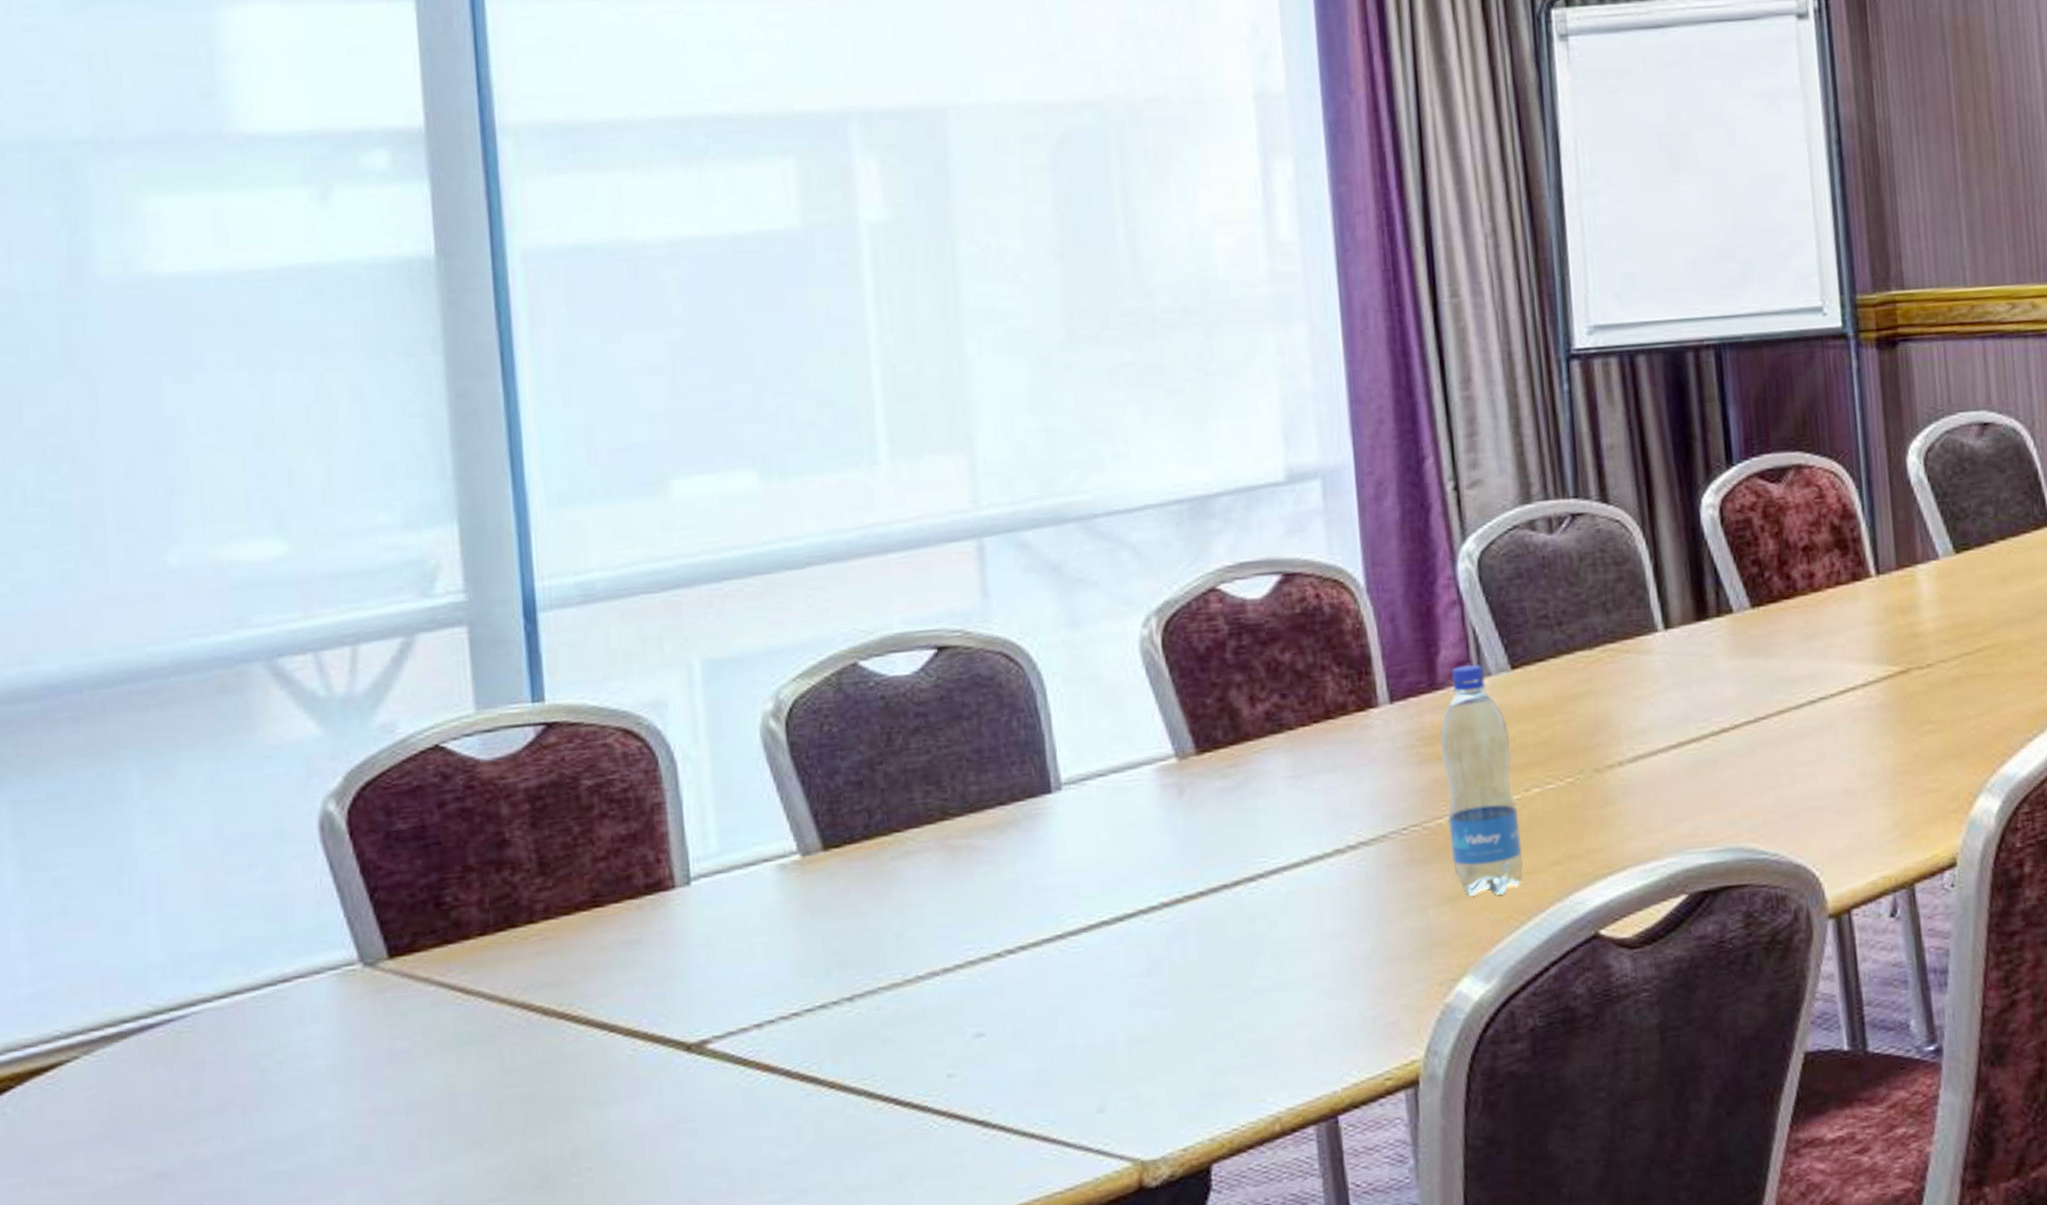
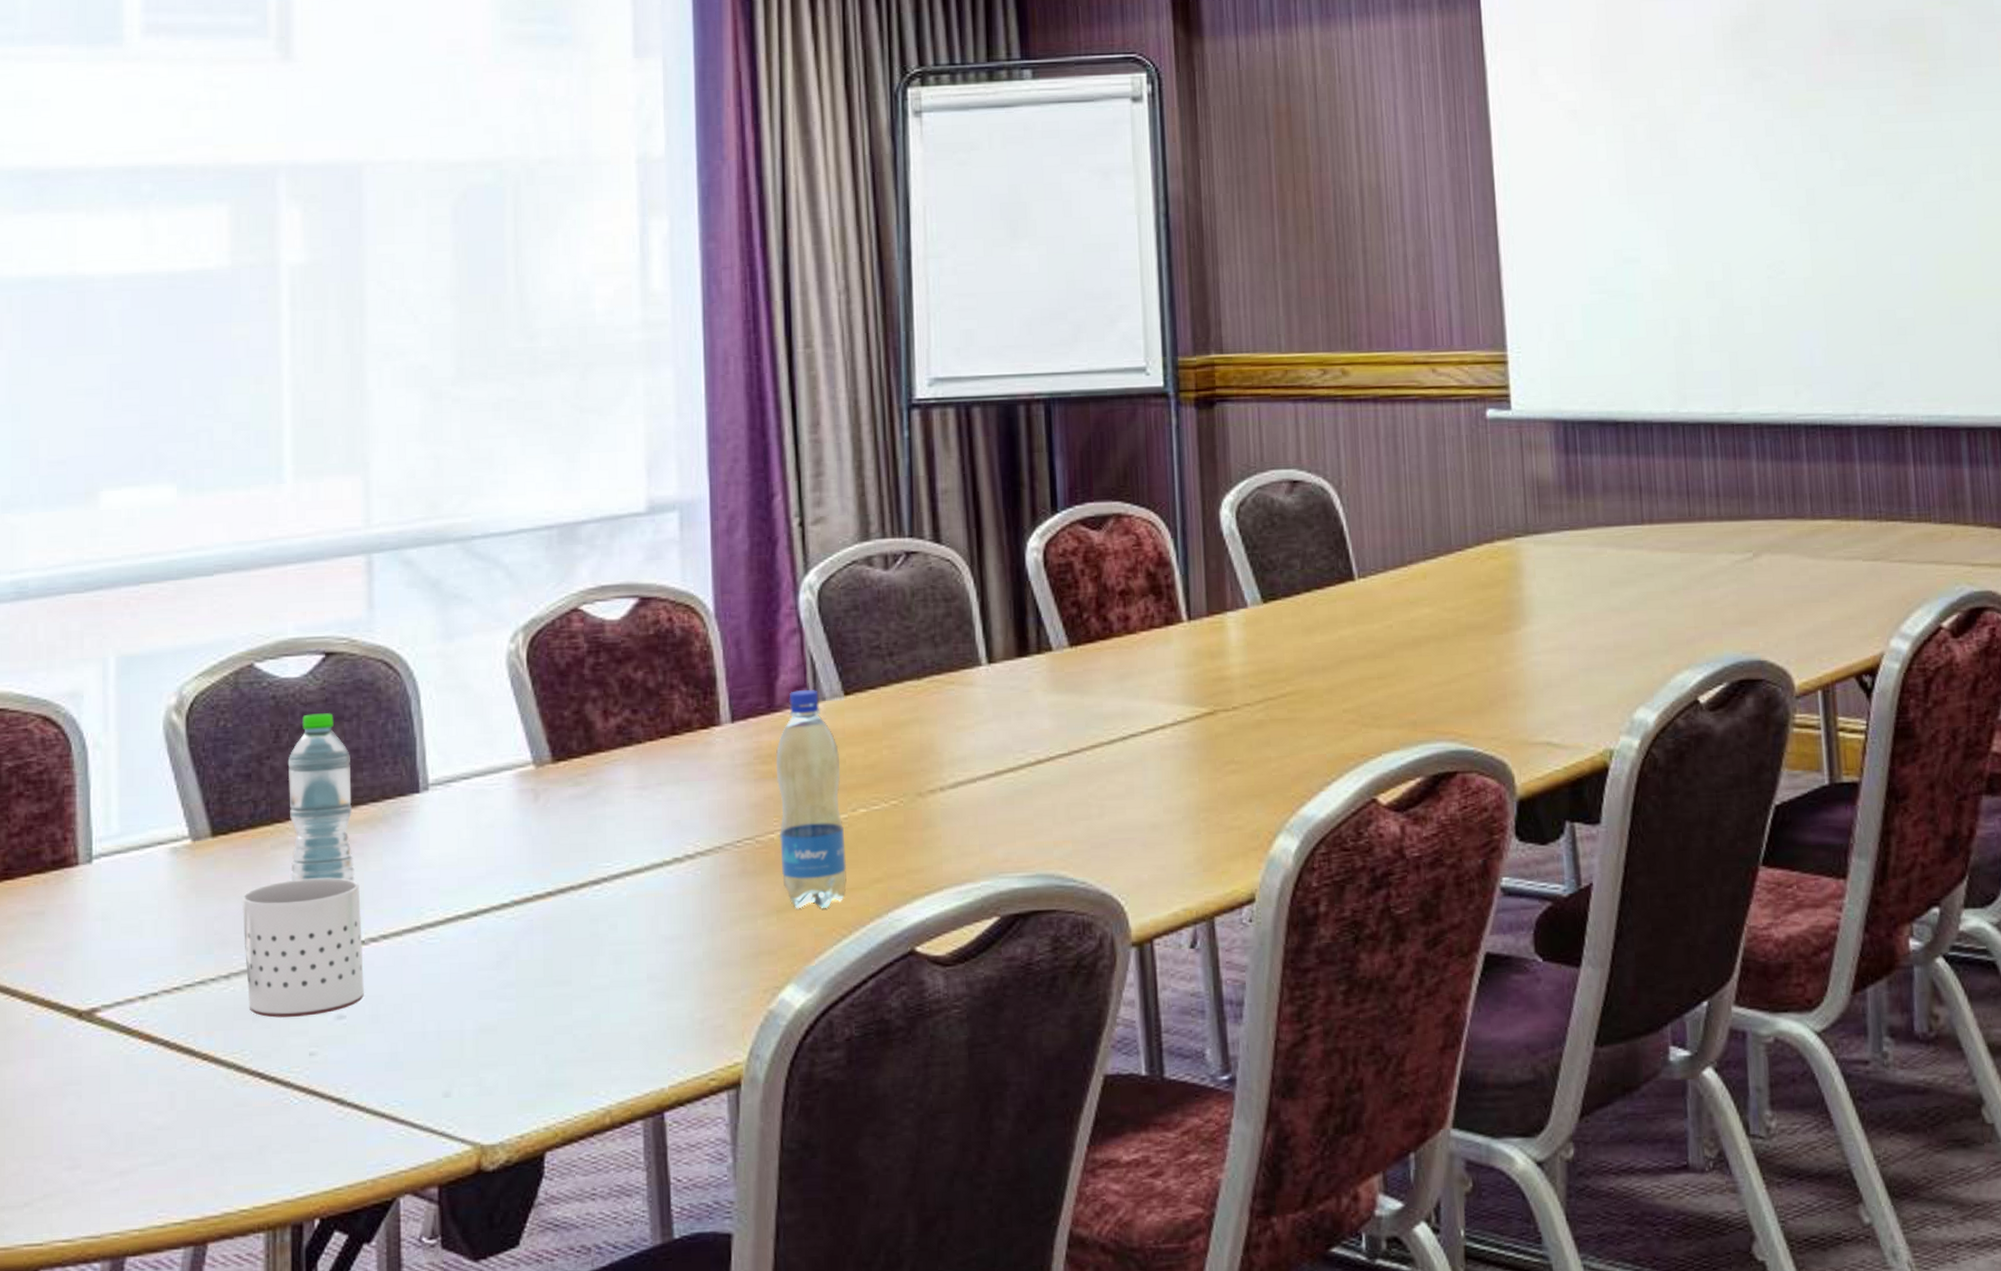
mug: none [862,887,1004,1040] -> present [242,877,364,1018]
water bottle: none [902,712,986,894] -> present [287,713,355,882]

